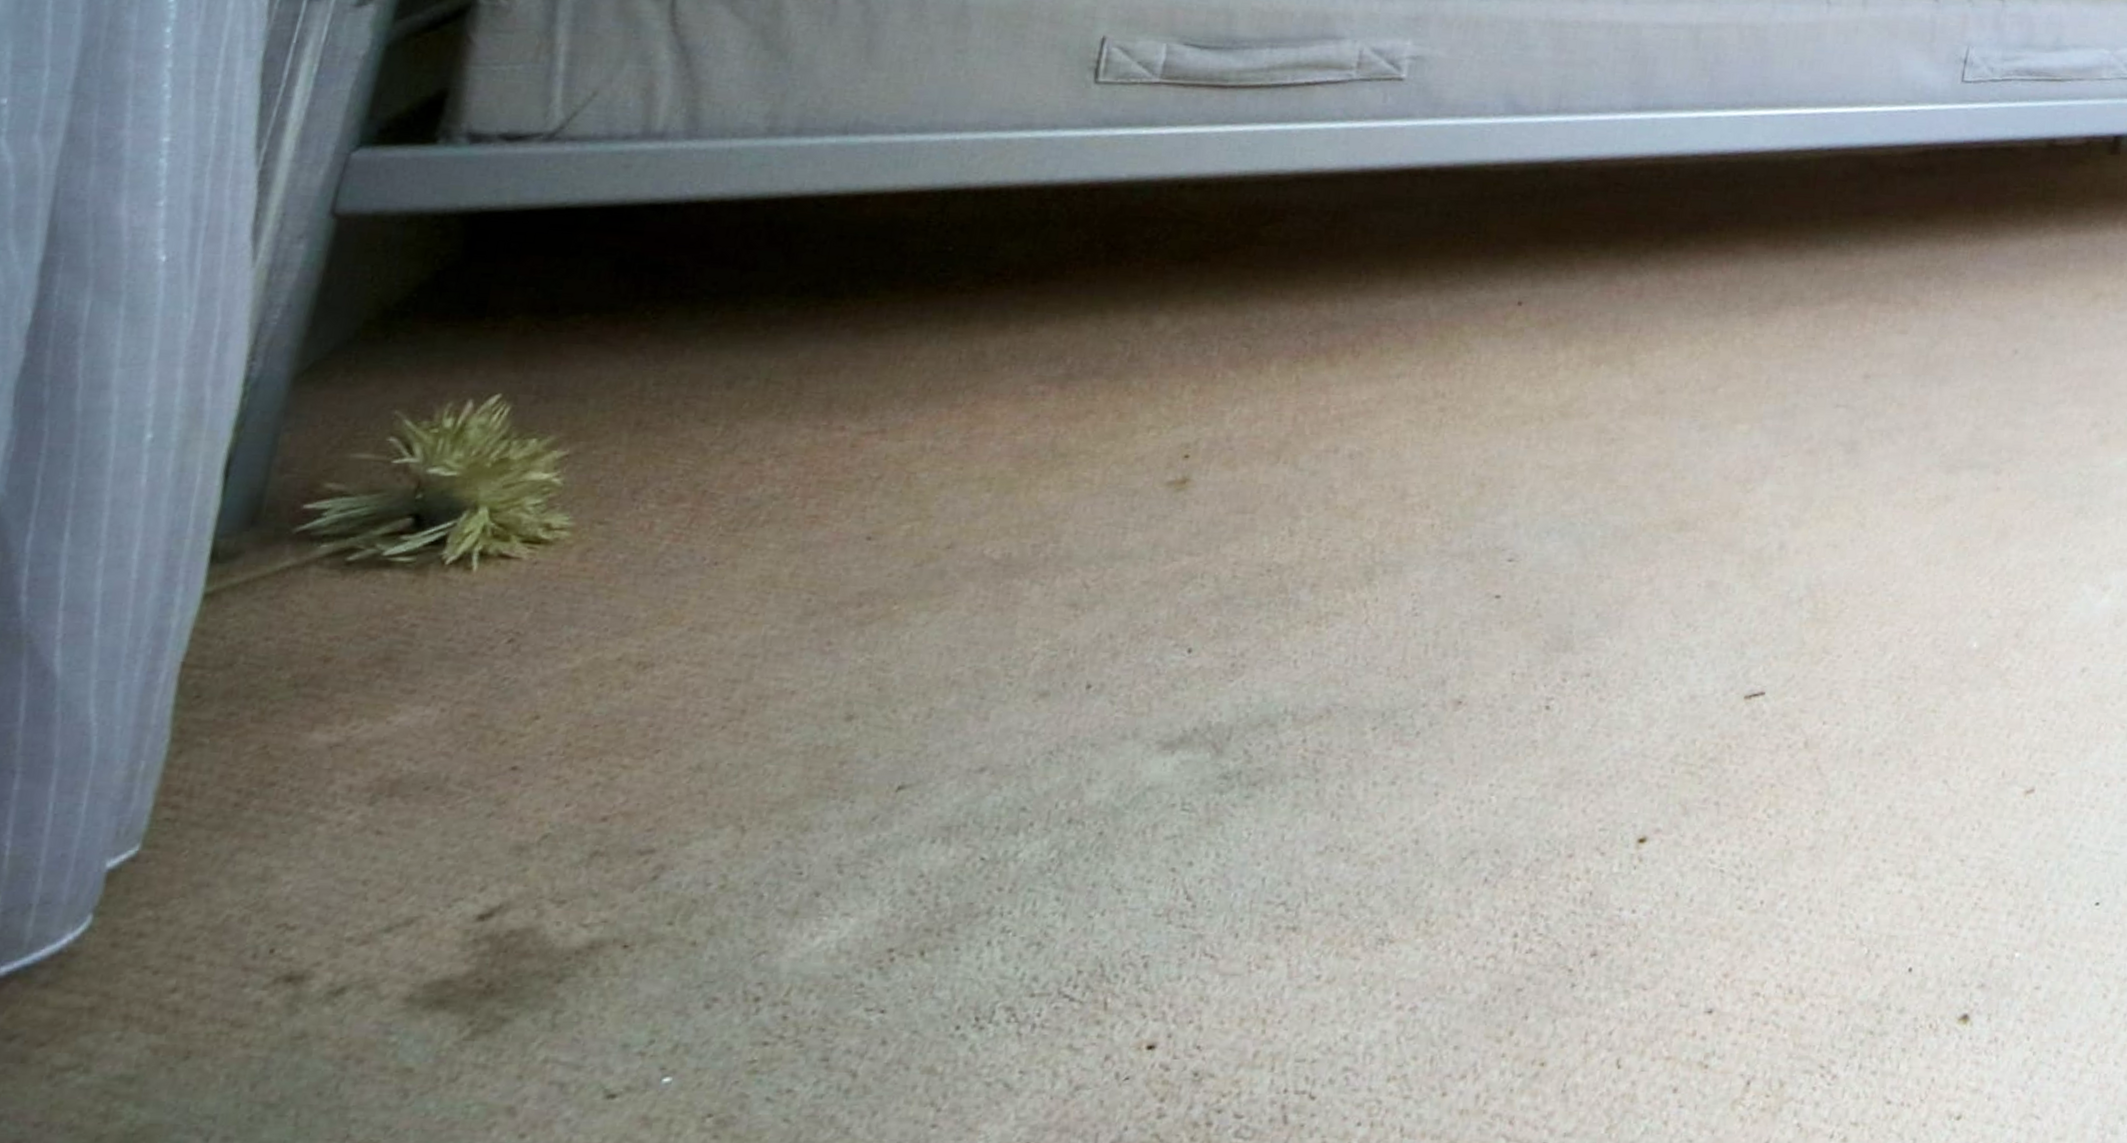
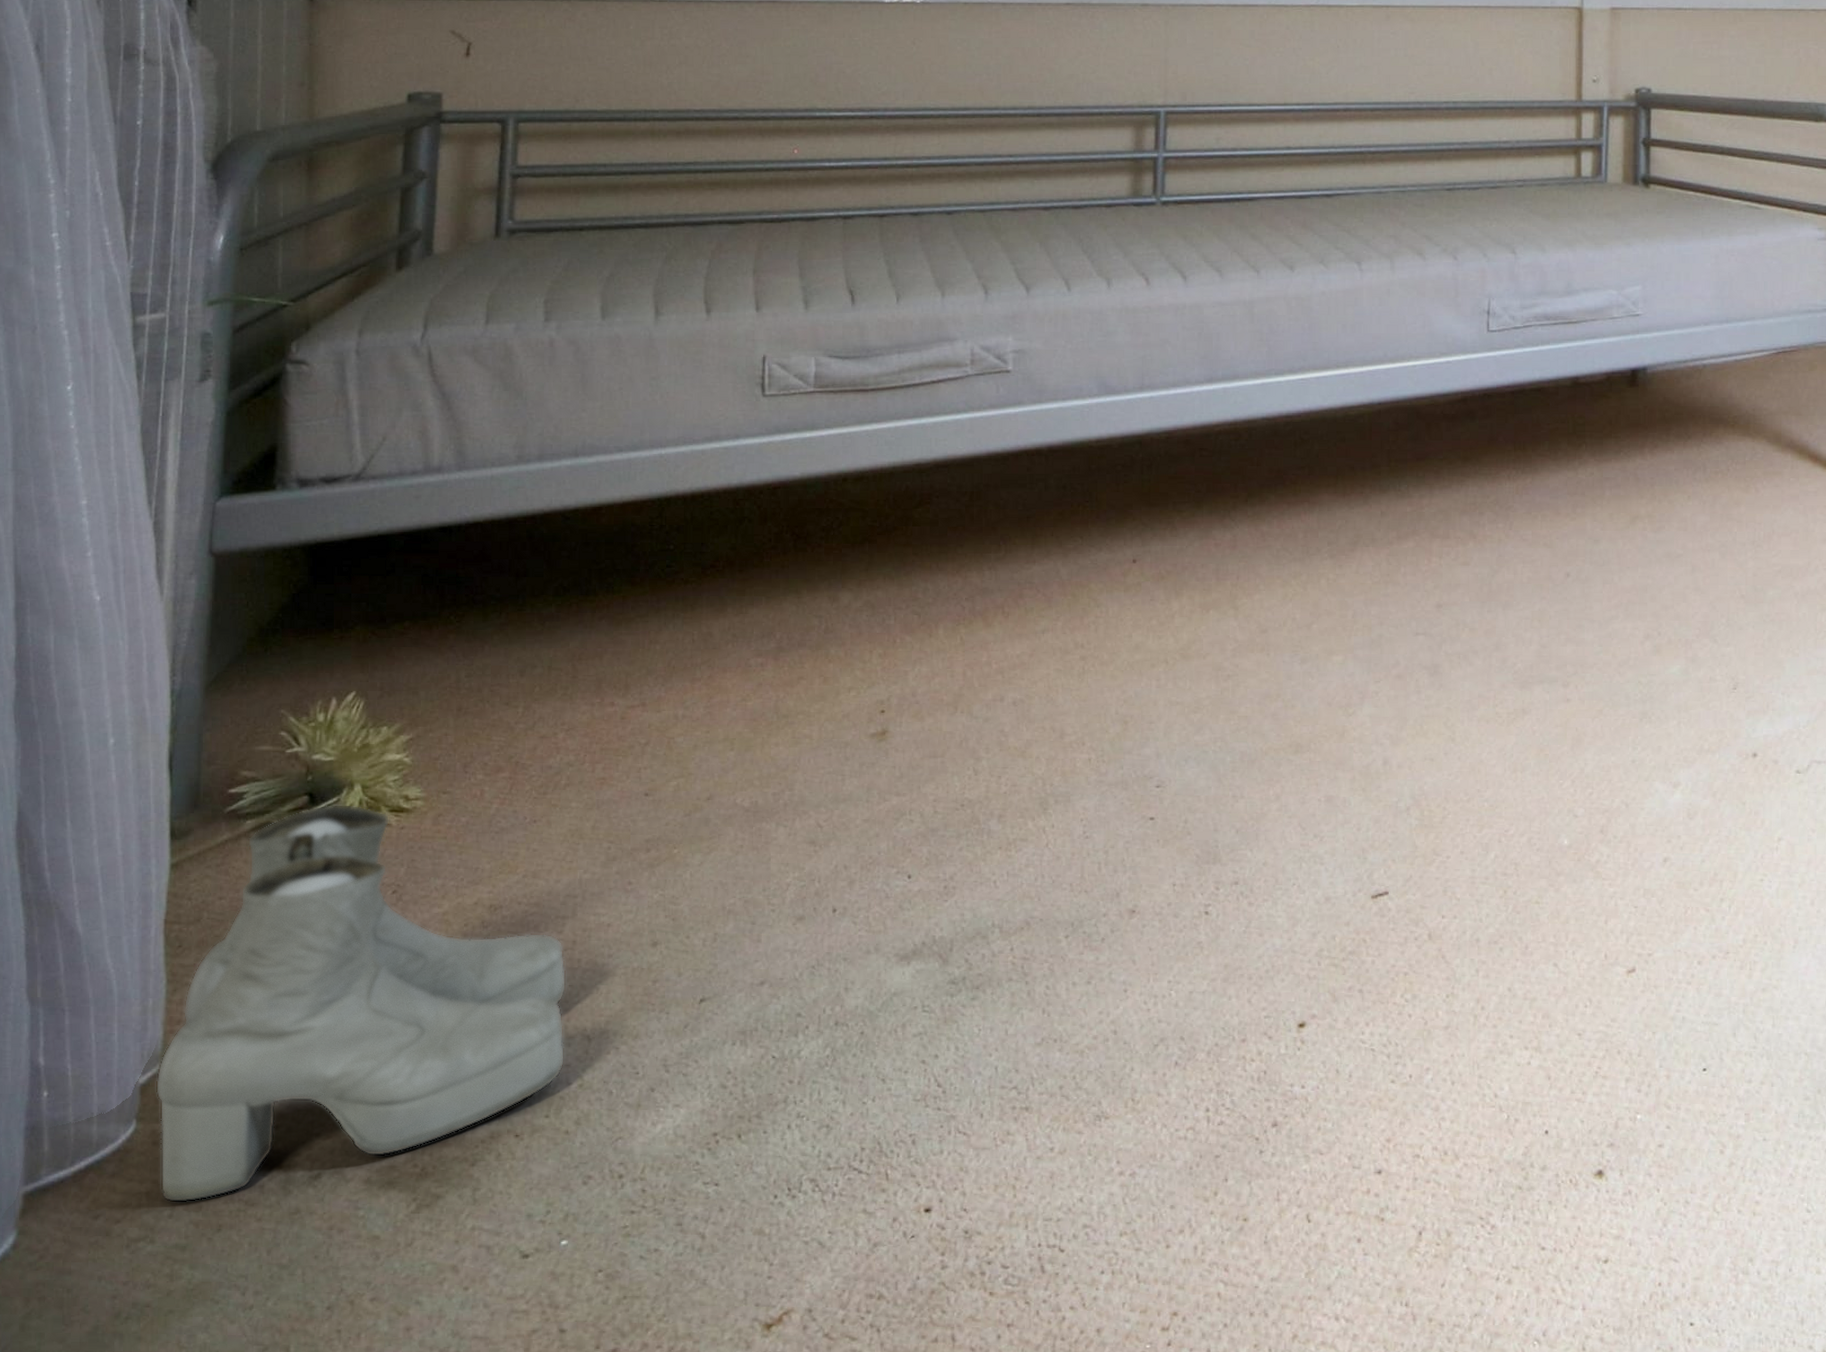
boots: none [111,528,729,1022] -> present [155,803,567,1203]

